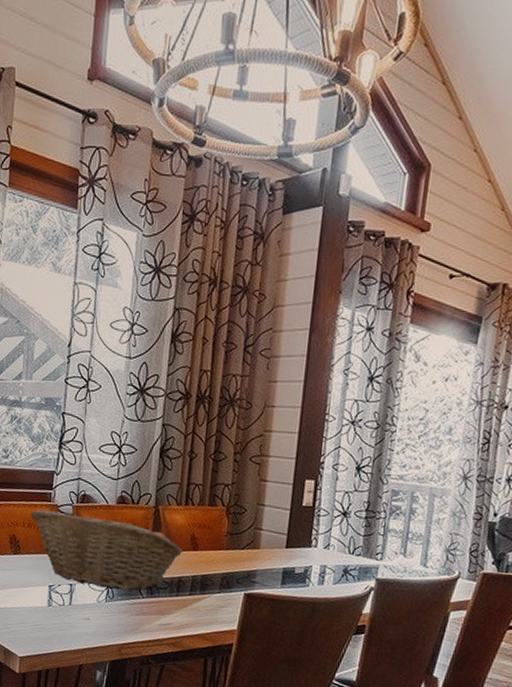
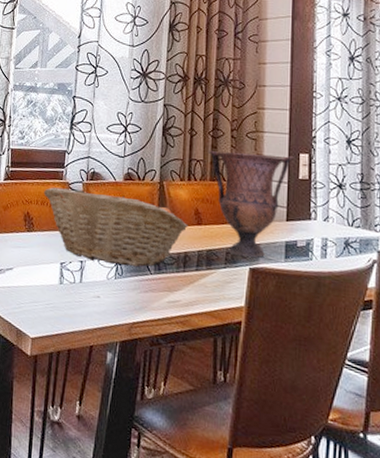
vase: none [207,473,299,584] -> present [207,149,294,258]

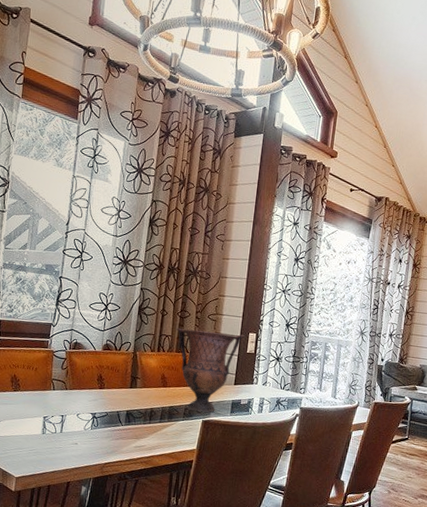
fruit basket: present [44,187,188,267] -> none [30,354,155,420]

